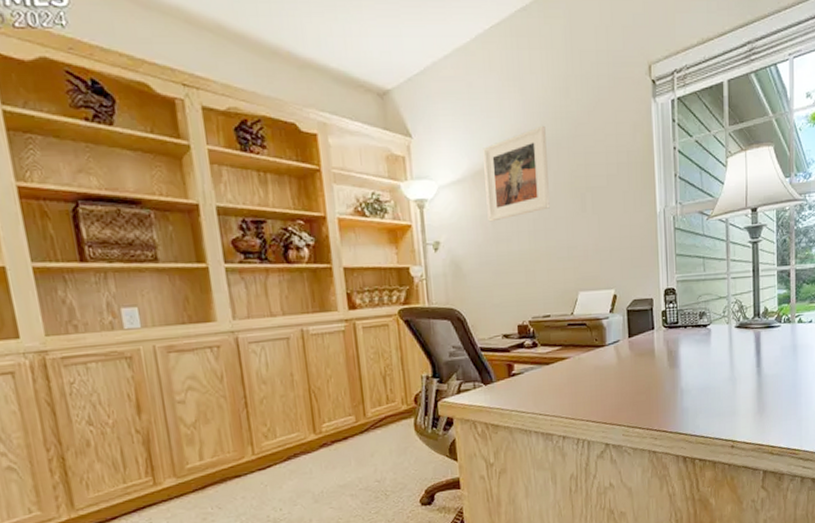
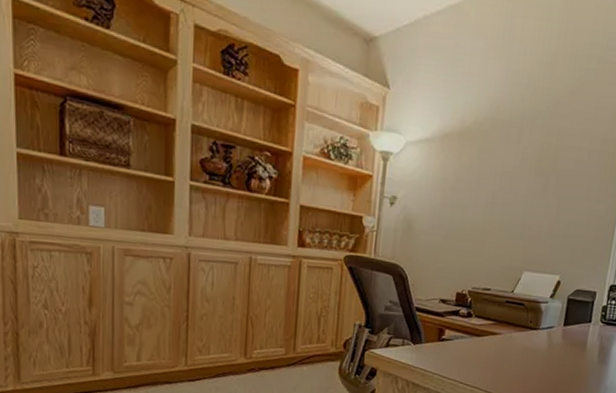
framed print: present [483,126,550,222] -> none [448,98,524,187]

